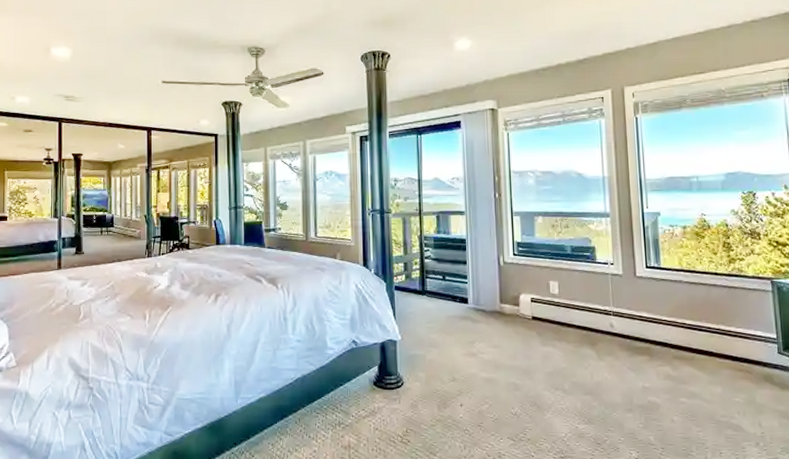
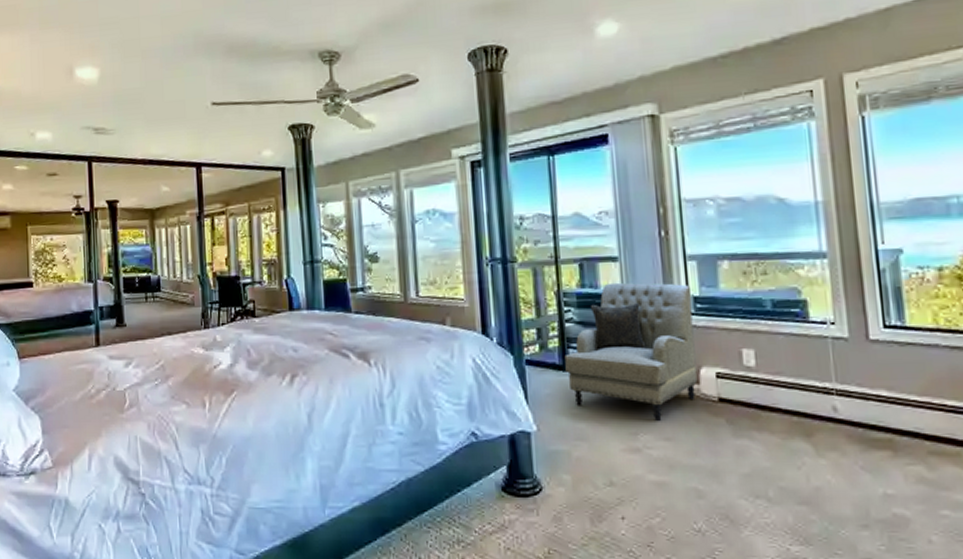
armchair: none [423,230,518,334] -> present [564,282,698,422]

